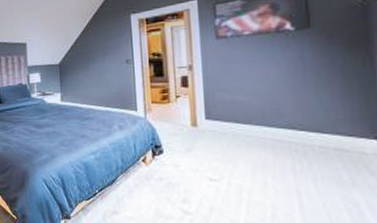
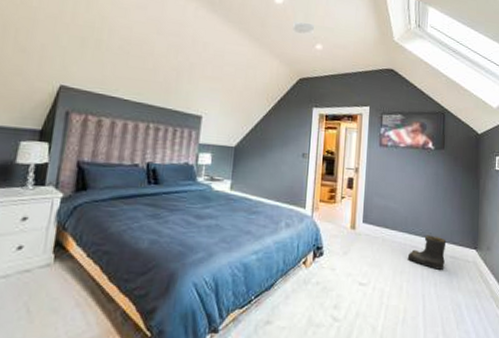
boots: none [270,127,327,164] -> present [407,235,447,270]

